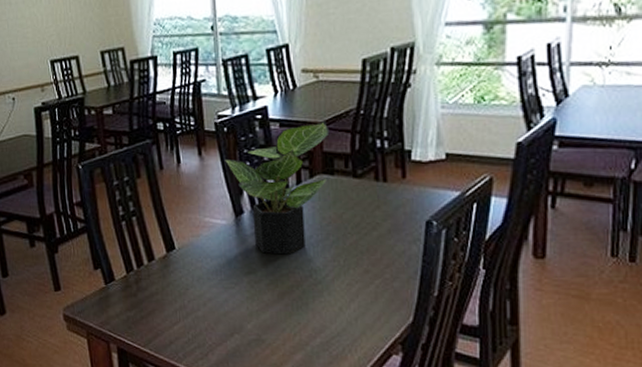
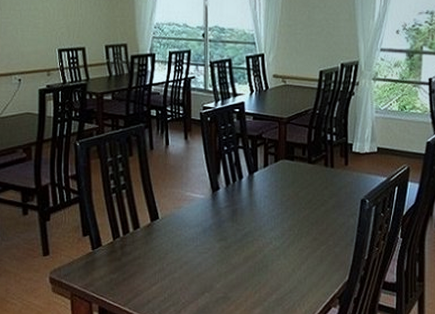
potted plant: present [223,121,330,255] -> none [205,117,292,225]

